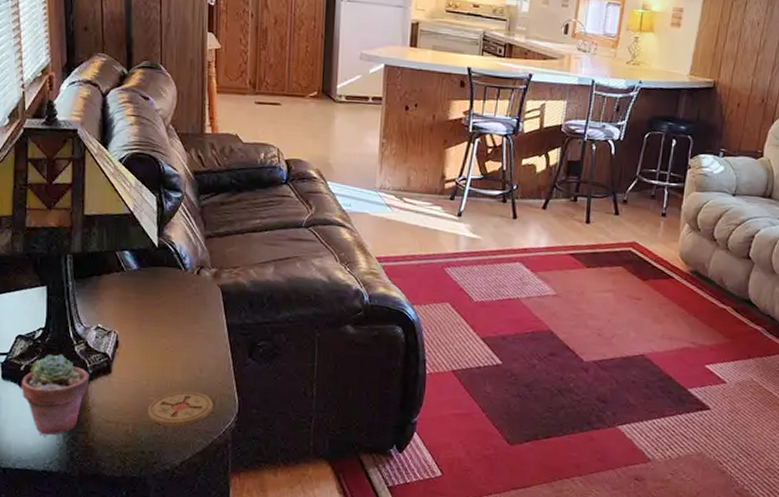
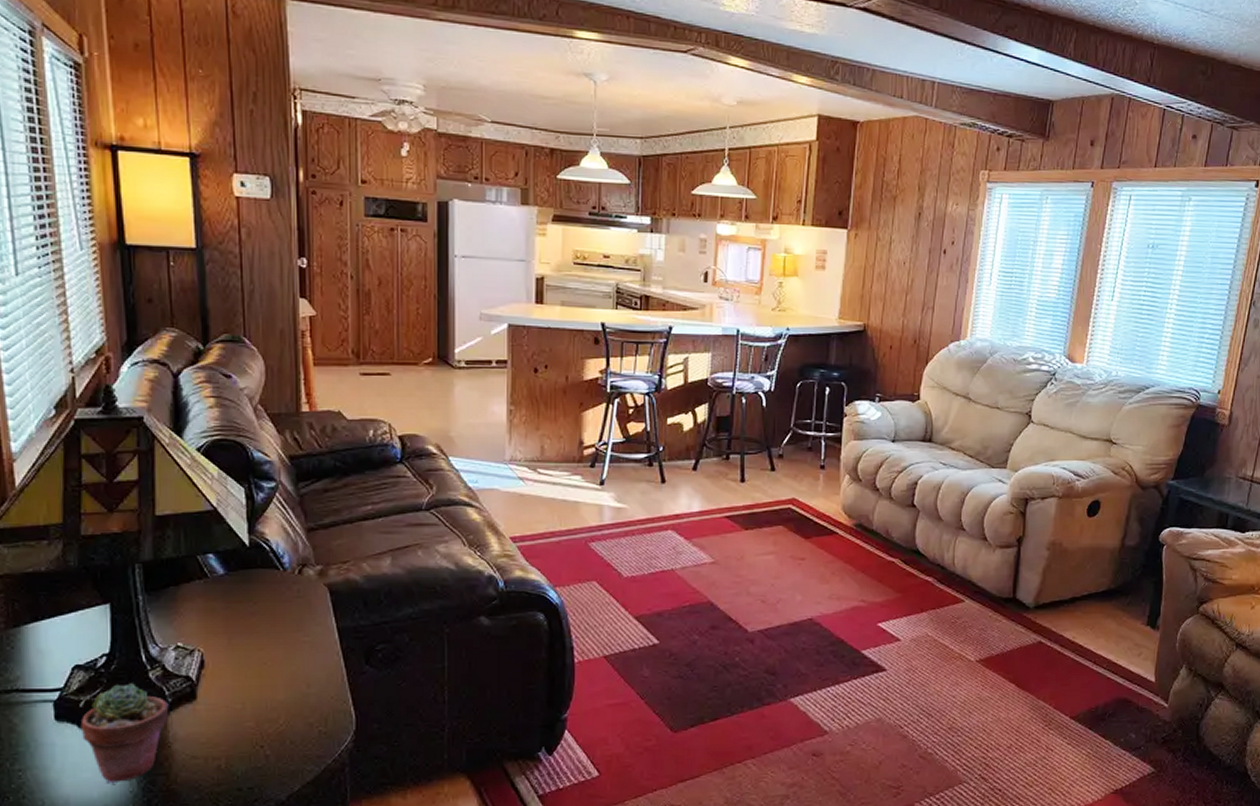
coaster: present [148,391,213,426] -> none [244,710,325,755]

